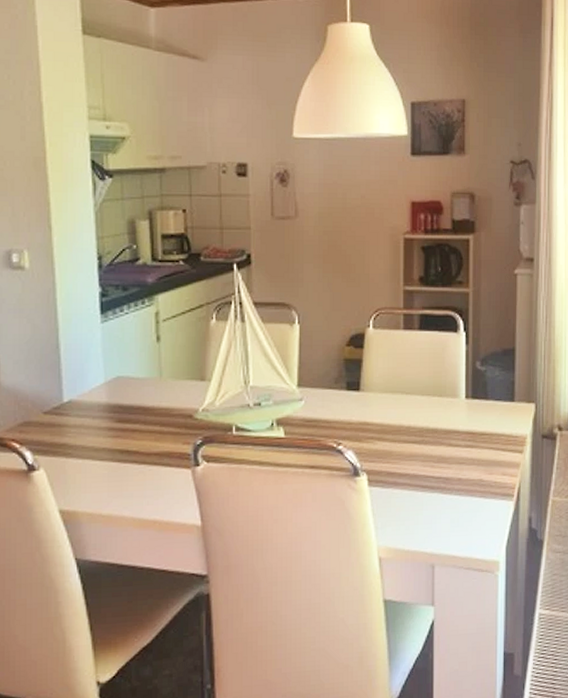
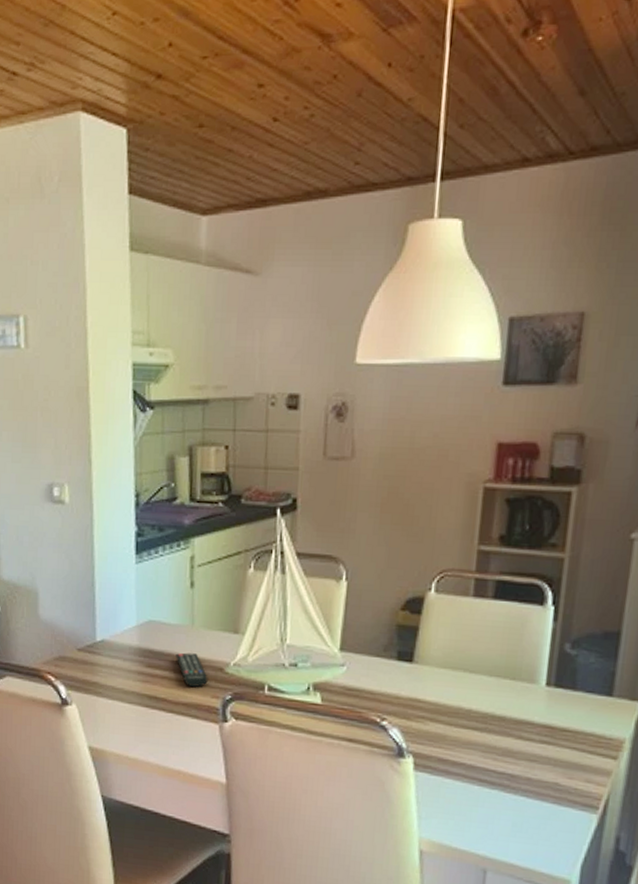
remote control: none [146,404,179,436] -> present [176,652,208,687]

